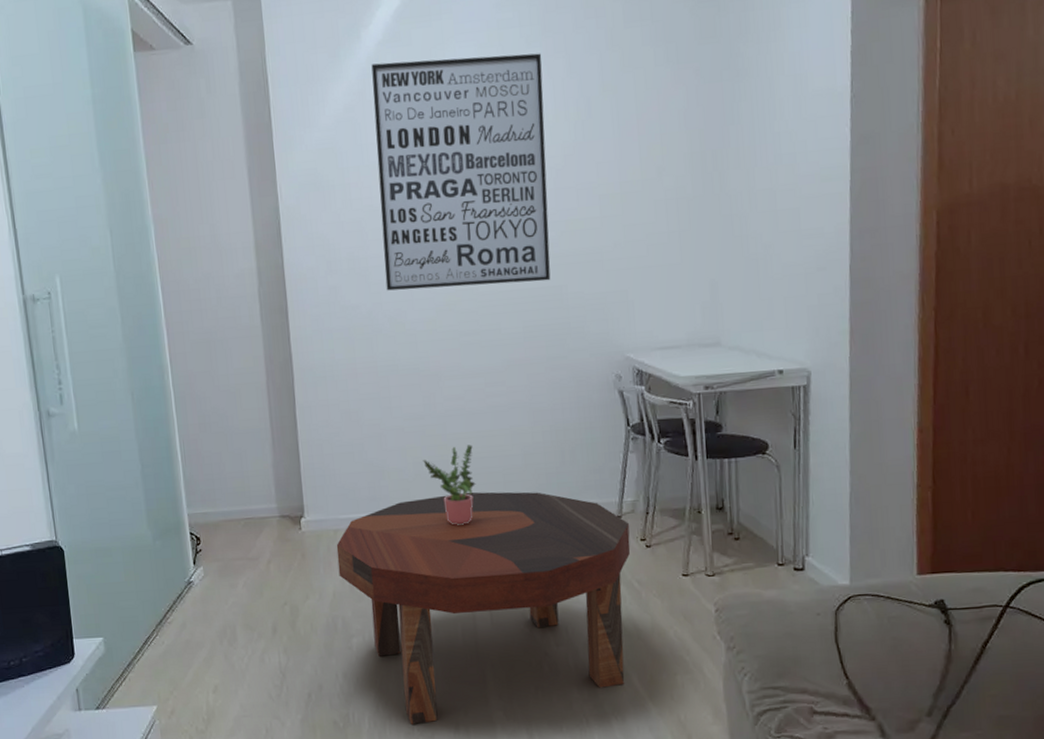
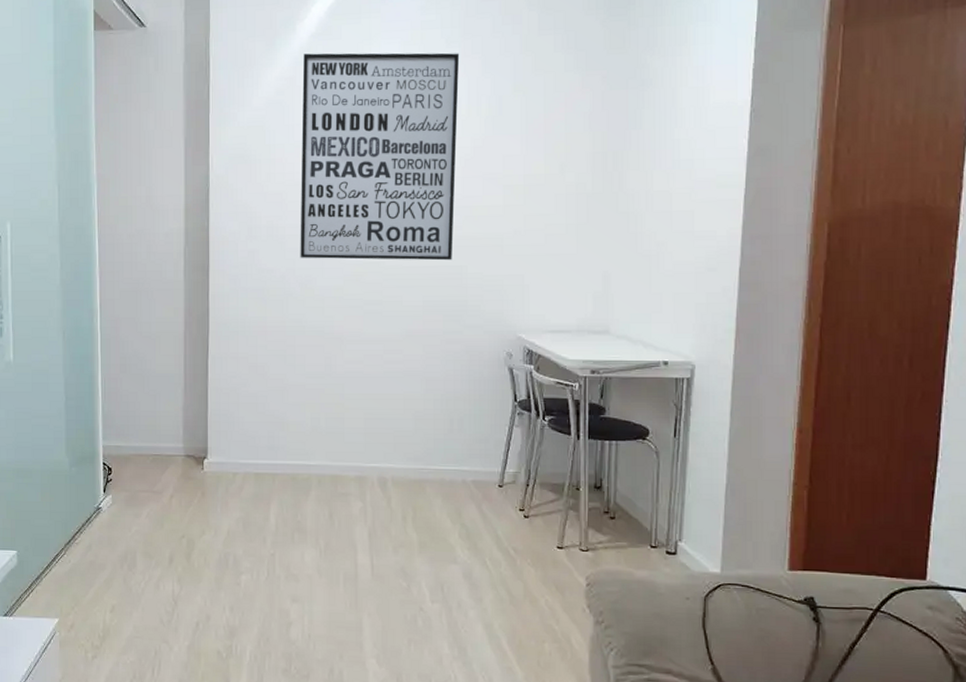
coffee table: present [336,491,631,724] -> none [234,449,509,663]
potted plant: present [423,444,476,525] -> none [320,405,368,480]

